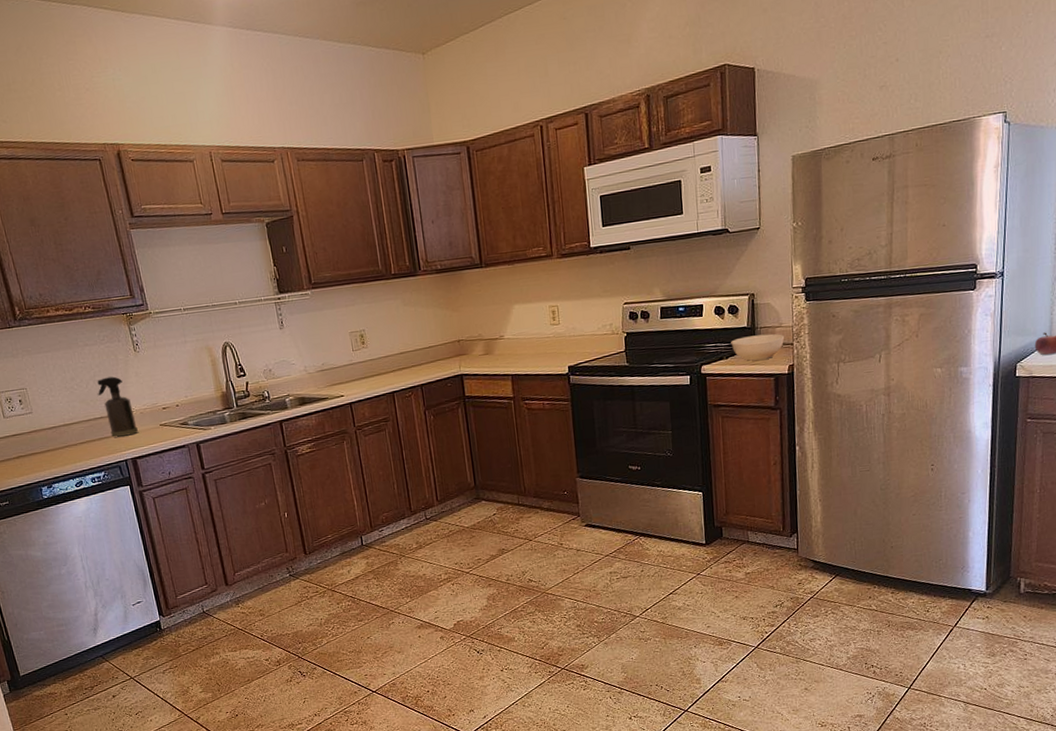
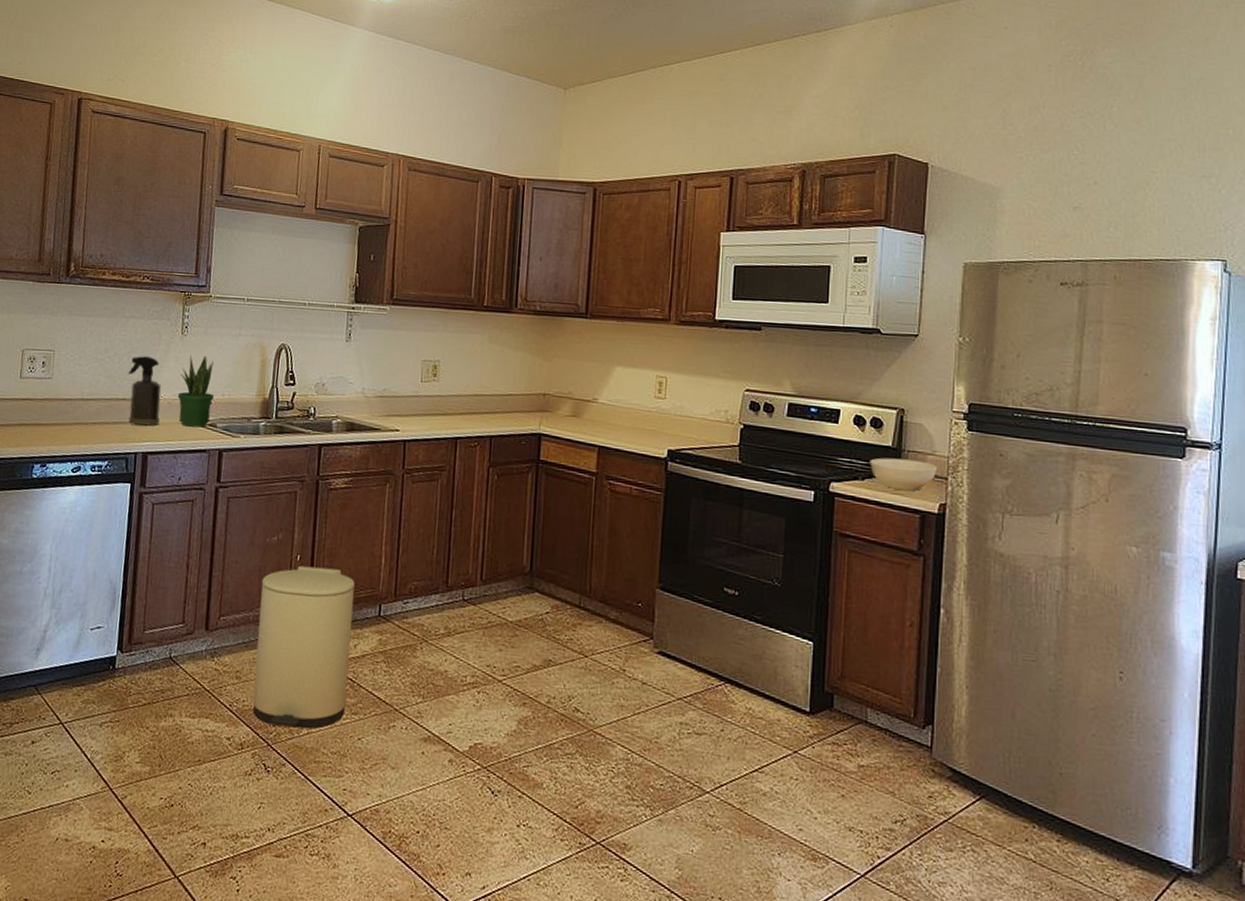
planter: none [144,366,181,430] -> present [177,355,215,428]
pedal bin: none [261,517,353,643] -> present [252,565,355,729]

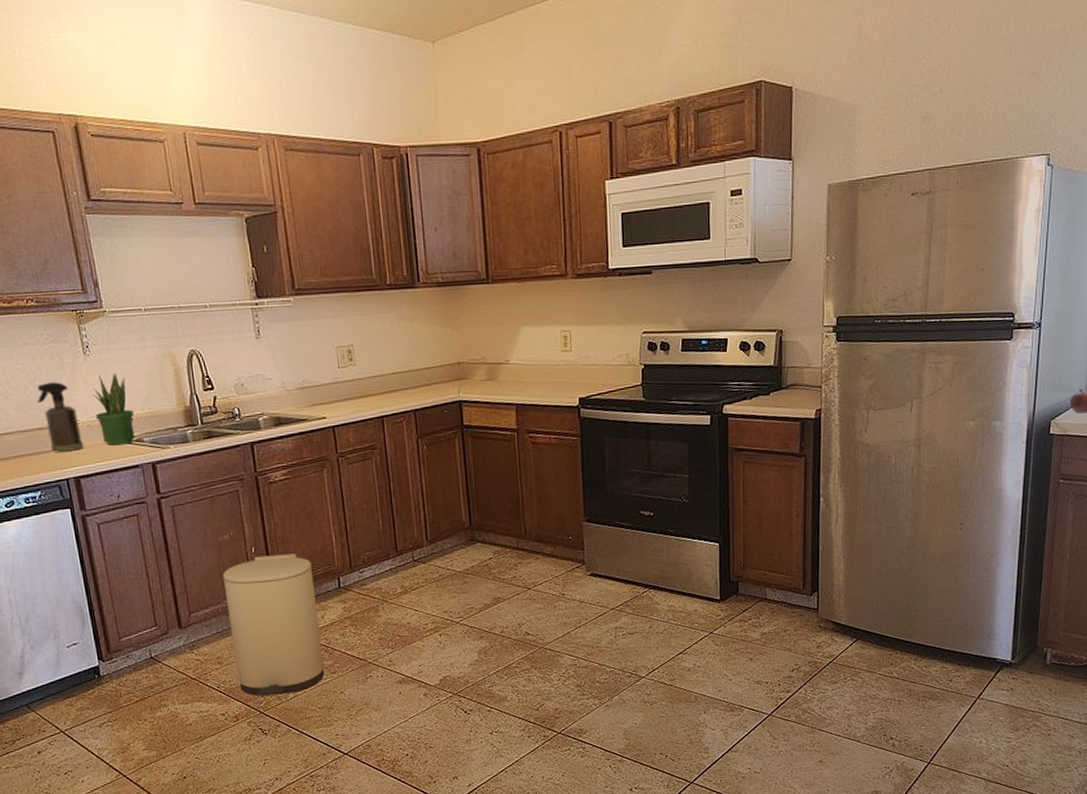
bowl: present [870,457,938,491] -> none [756,374,813,403]

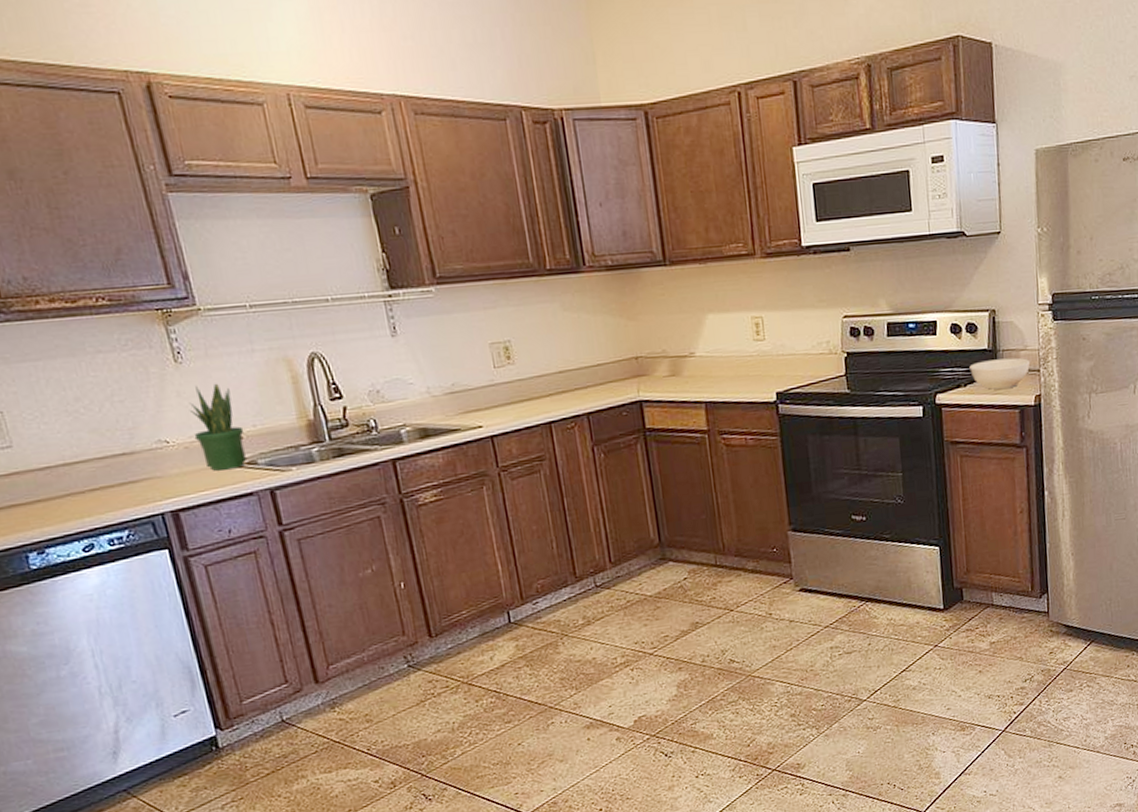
spray bottle: present [37,382,84,452] -> none [116,396,181,482]
pedal bin: present [222,553,325,696] -> none [366,586,498,756]
bowl: none [756,374,813,403] -> present [969,357,1031,390]

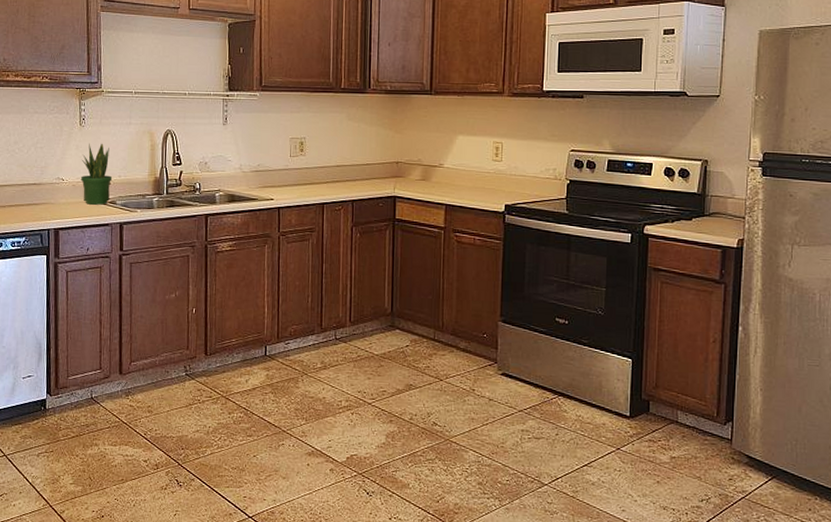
bowl: present [969,357,1031,390] -> none [678,202,737,229]

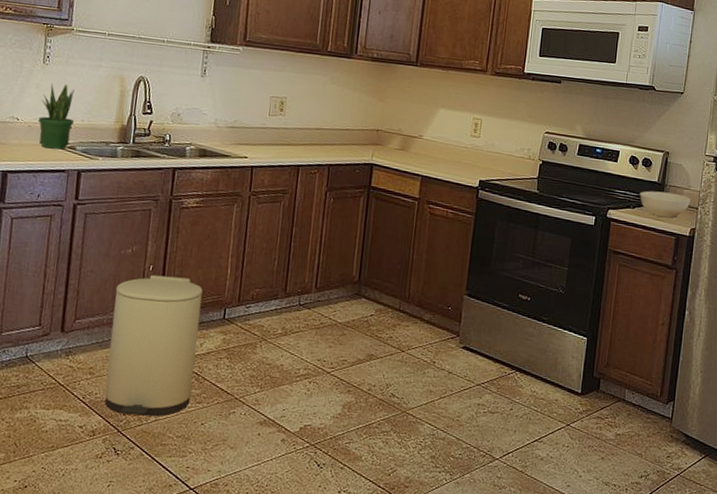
pedal bin: none [163,317,243,450] -> present [104,274,203,417]
bowl: none [678,202,737,229] -> present [639,190,691,218]

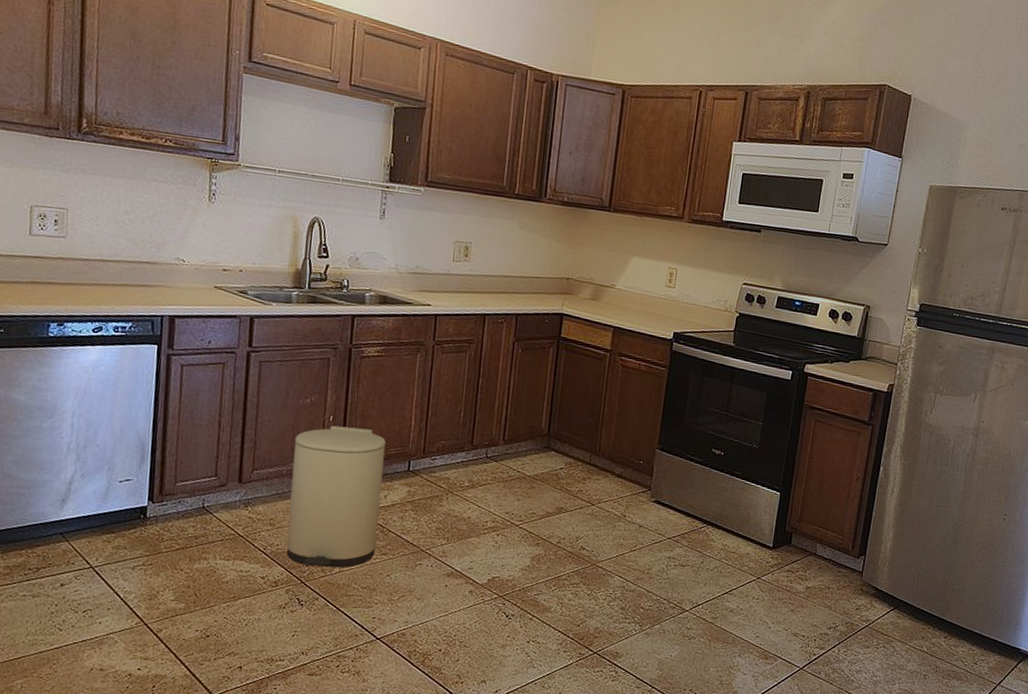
planter: present [38,83,75,150] -> none [205,223,245,294]
bowl: present [639,190,691,218] -> none [838,345,891,373]

